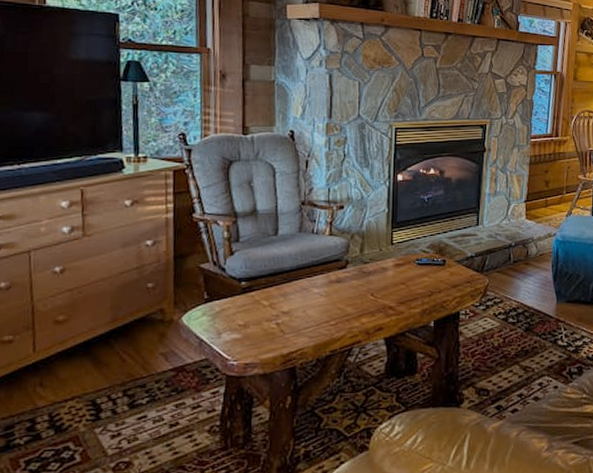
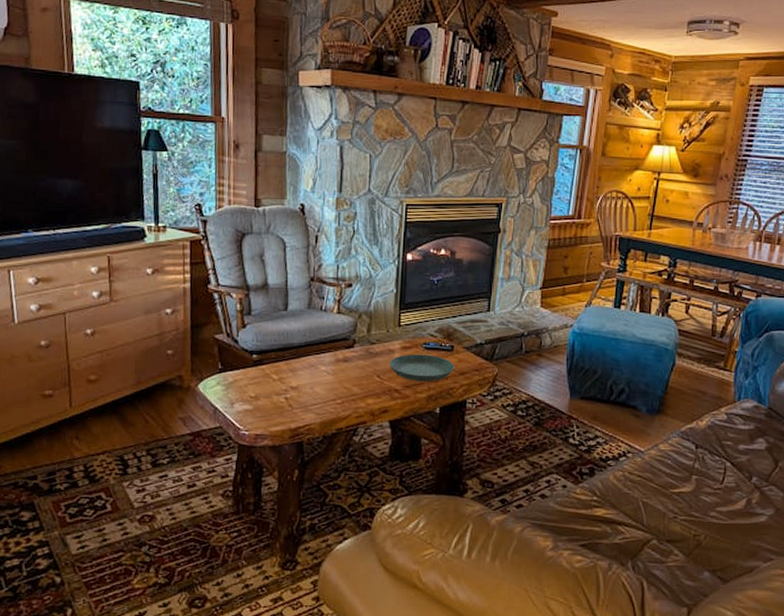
saucer: none [382,270,447,298] -> present [389,354,454,382]

